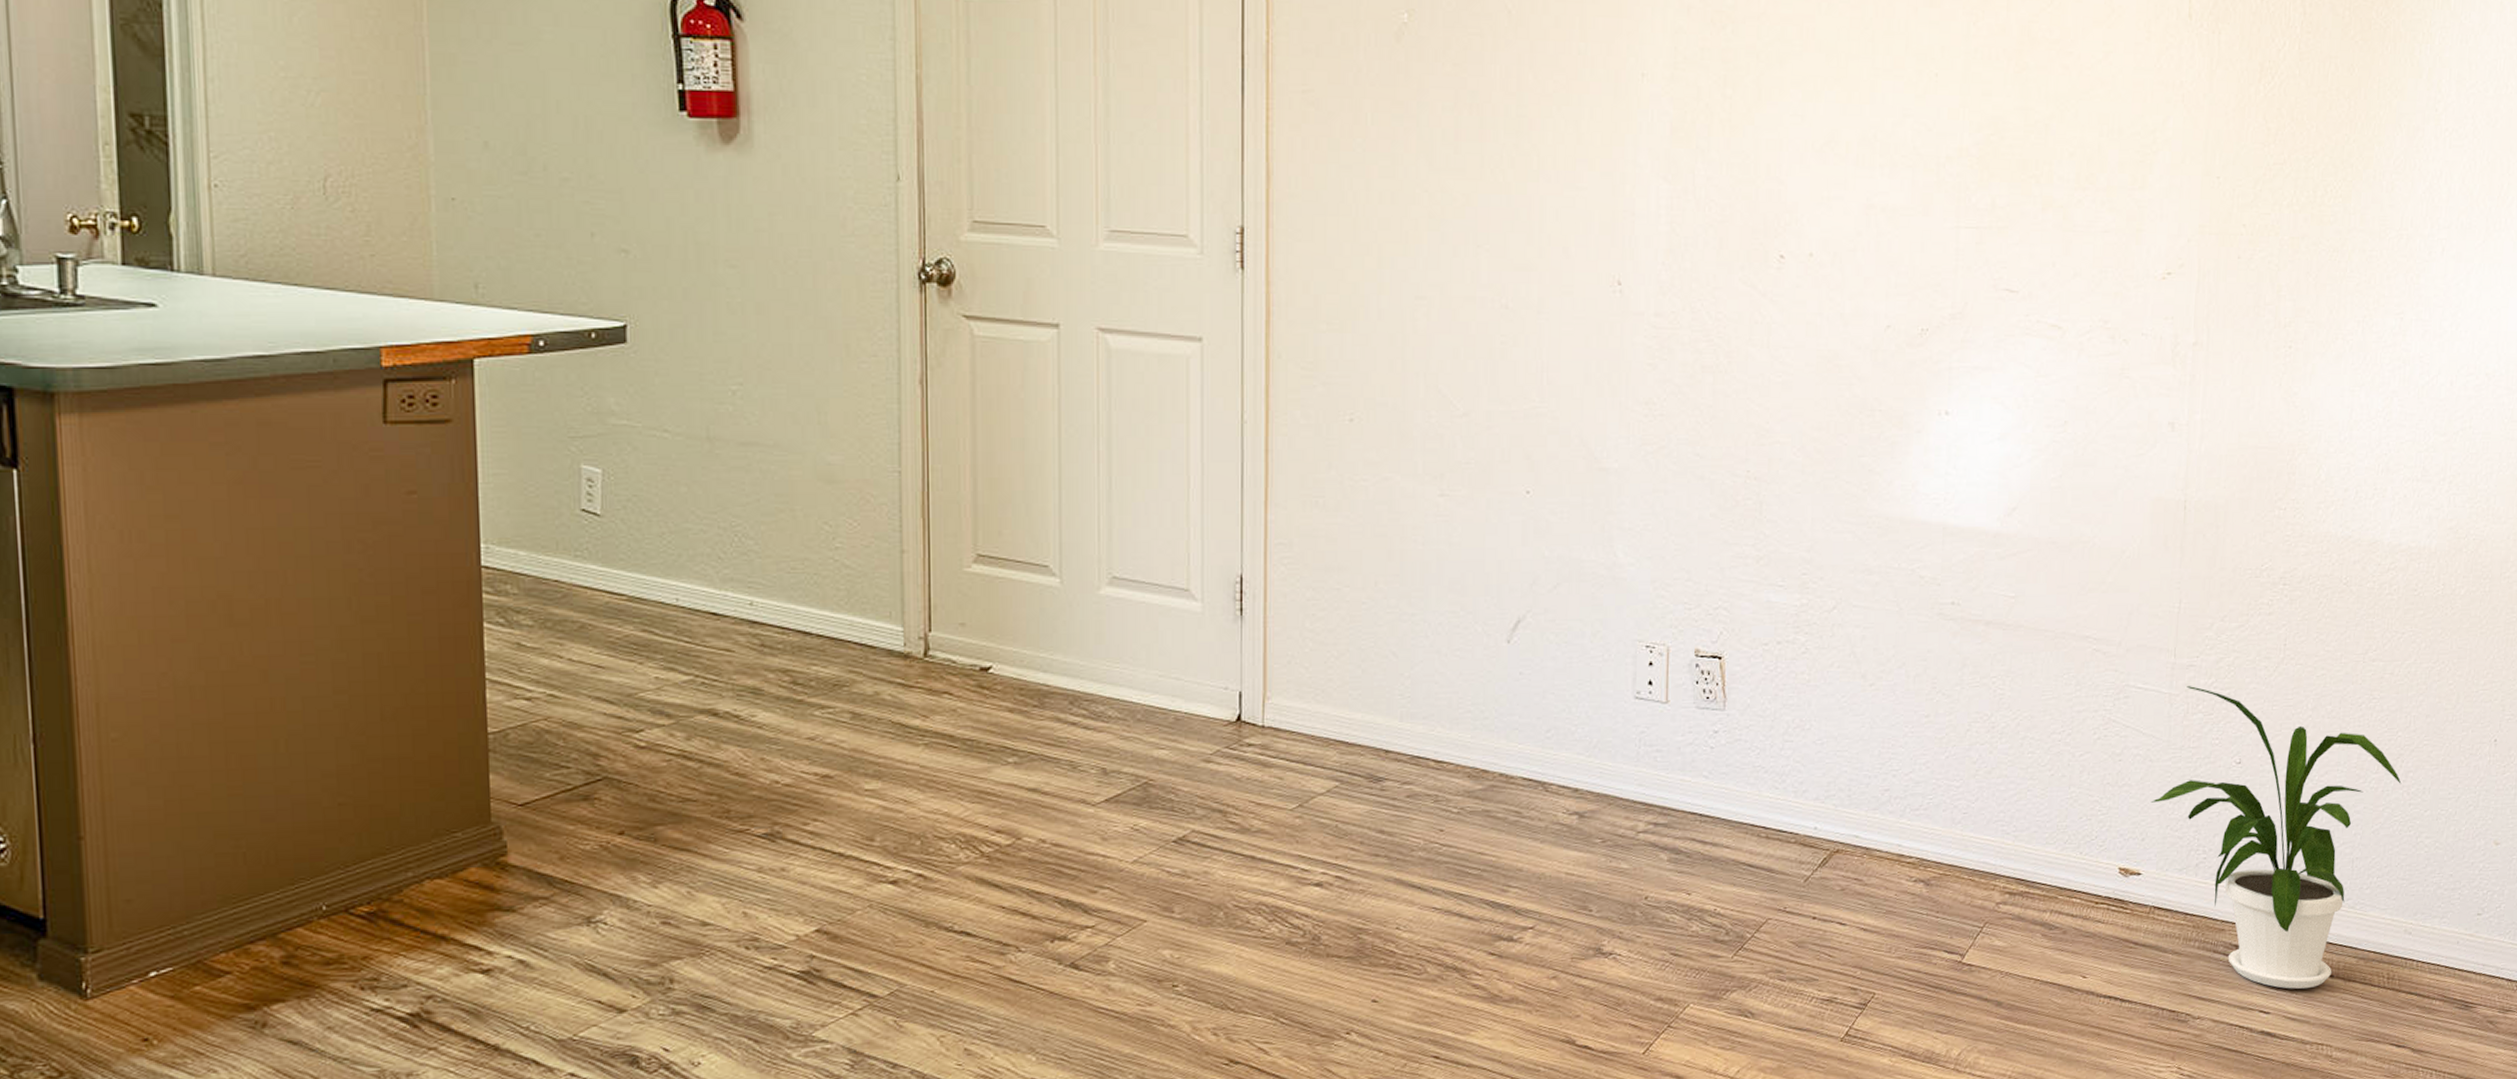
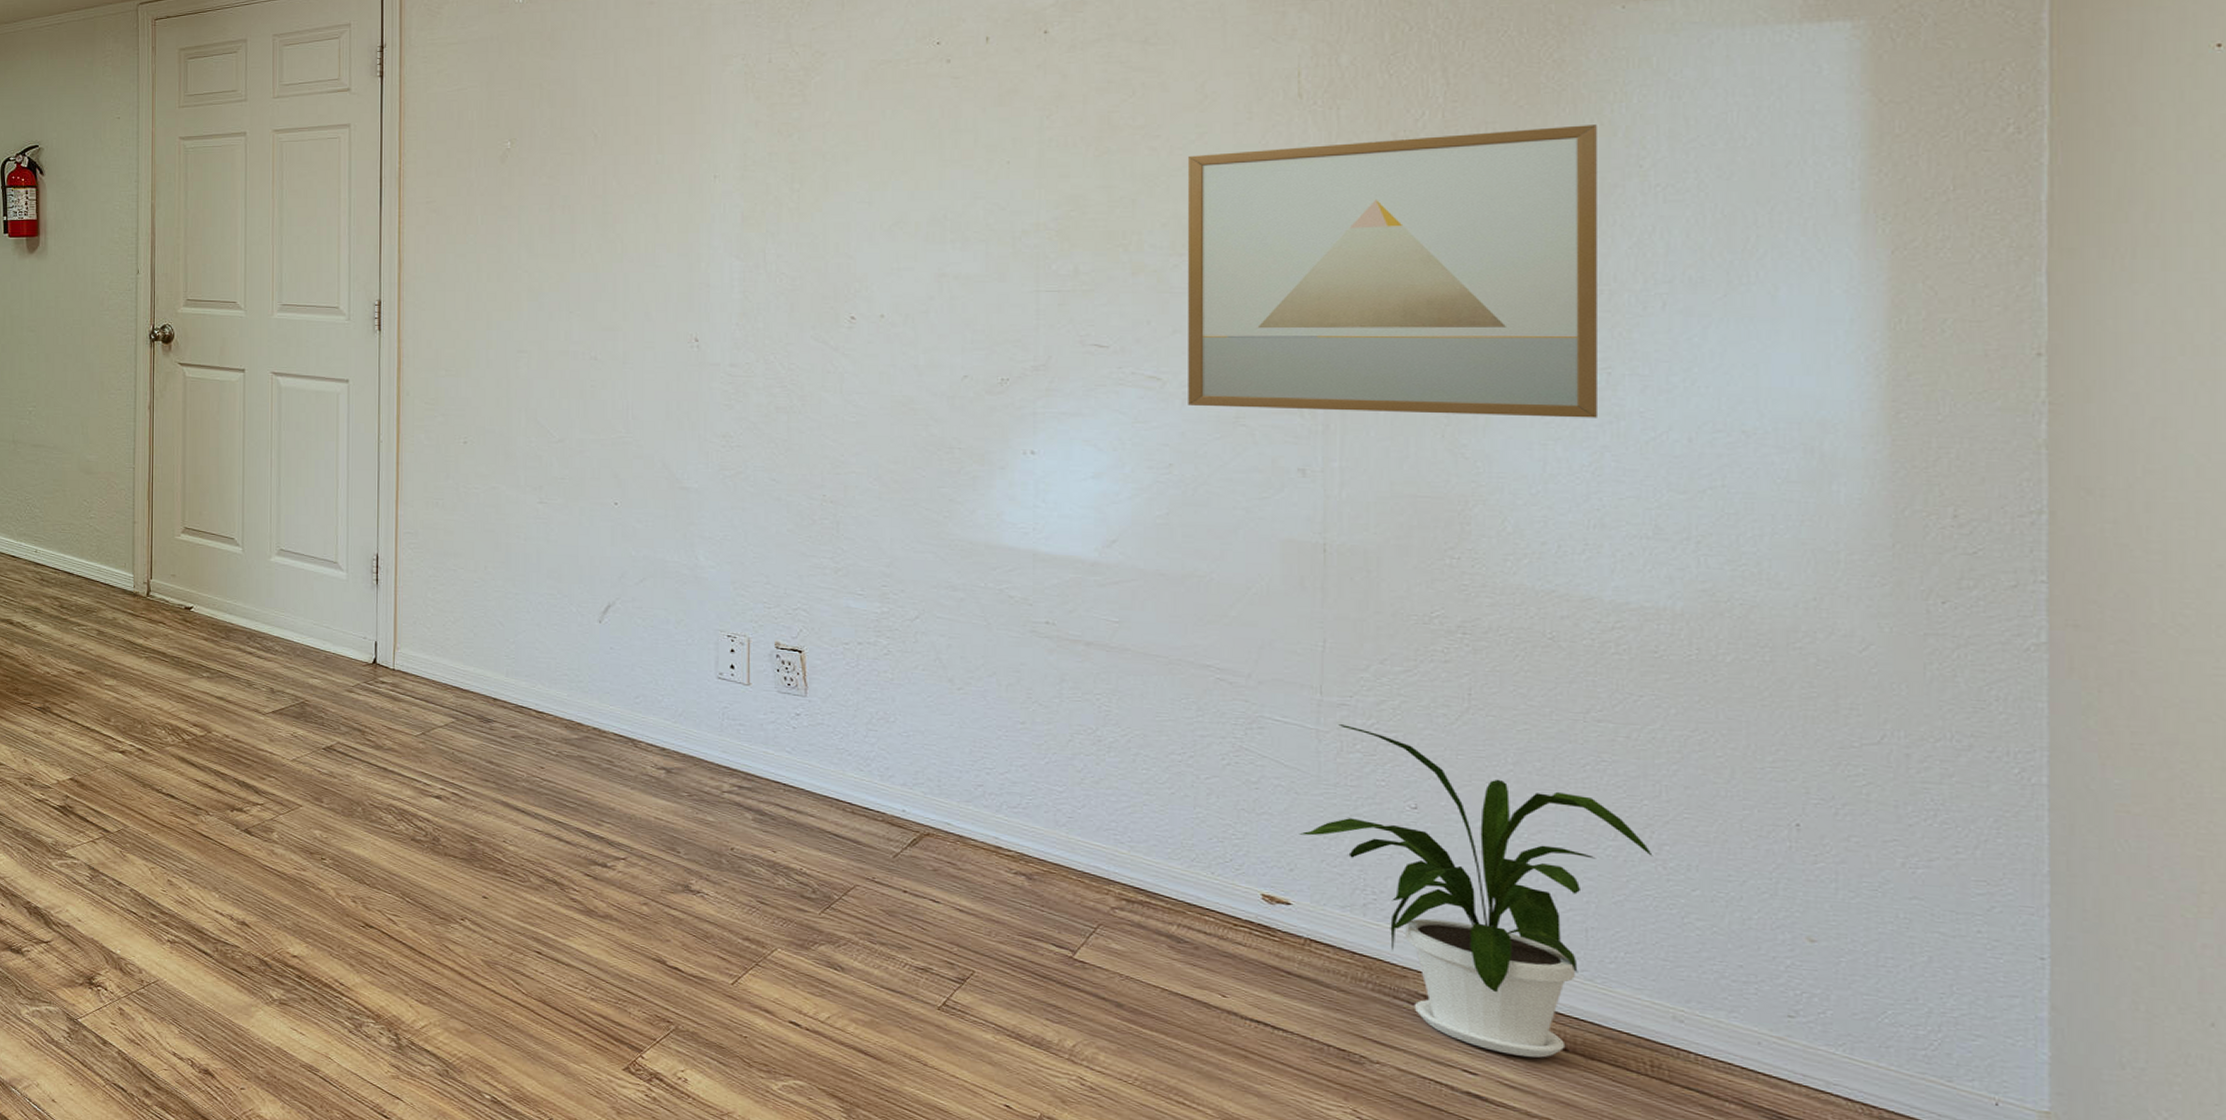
wall art: none [2083,64,2409,364] -> present [1188,125,1597,418]

